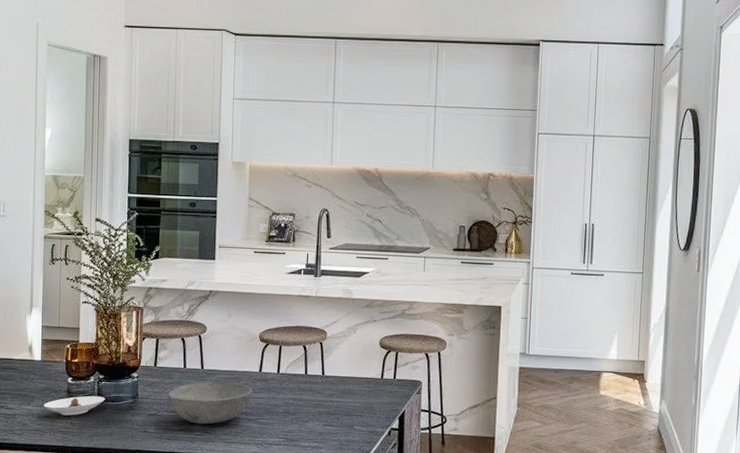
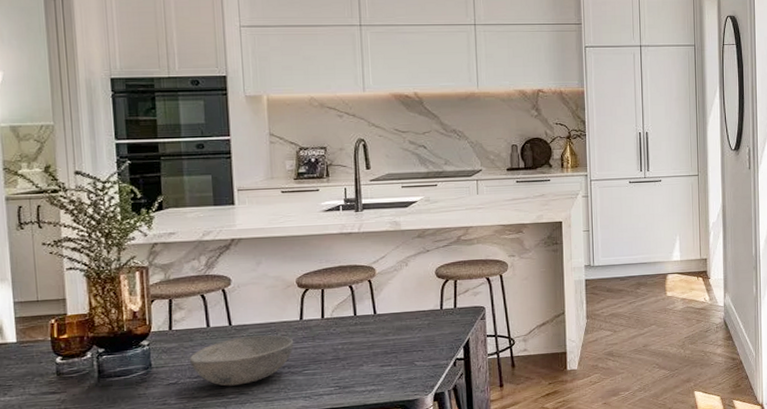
saucer: present [43,395,106,416] -> none [25,372,109,401]

